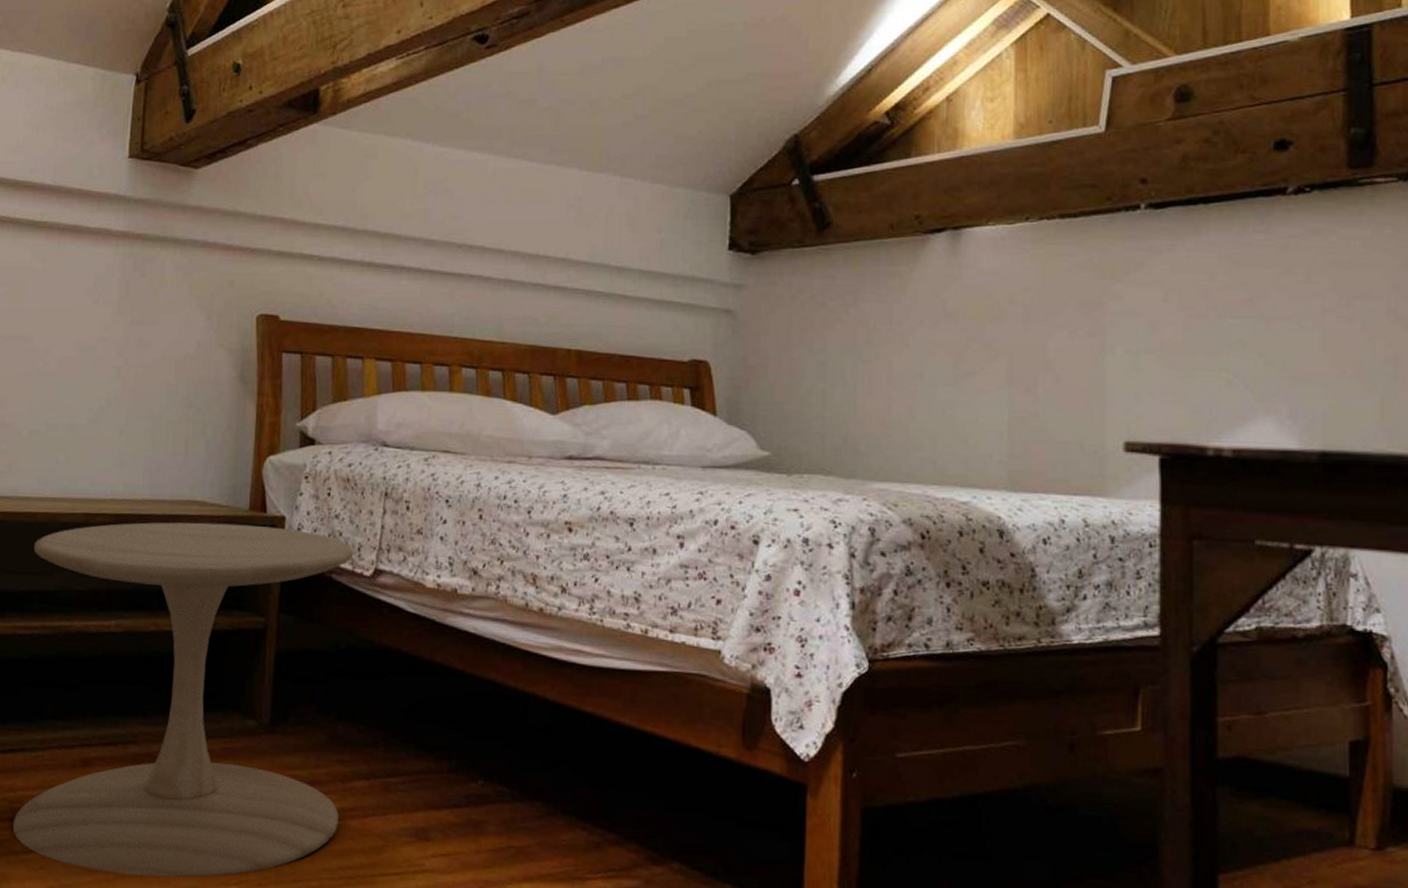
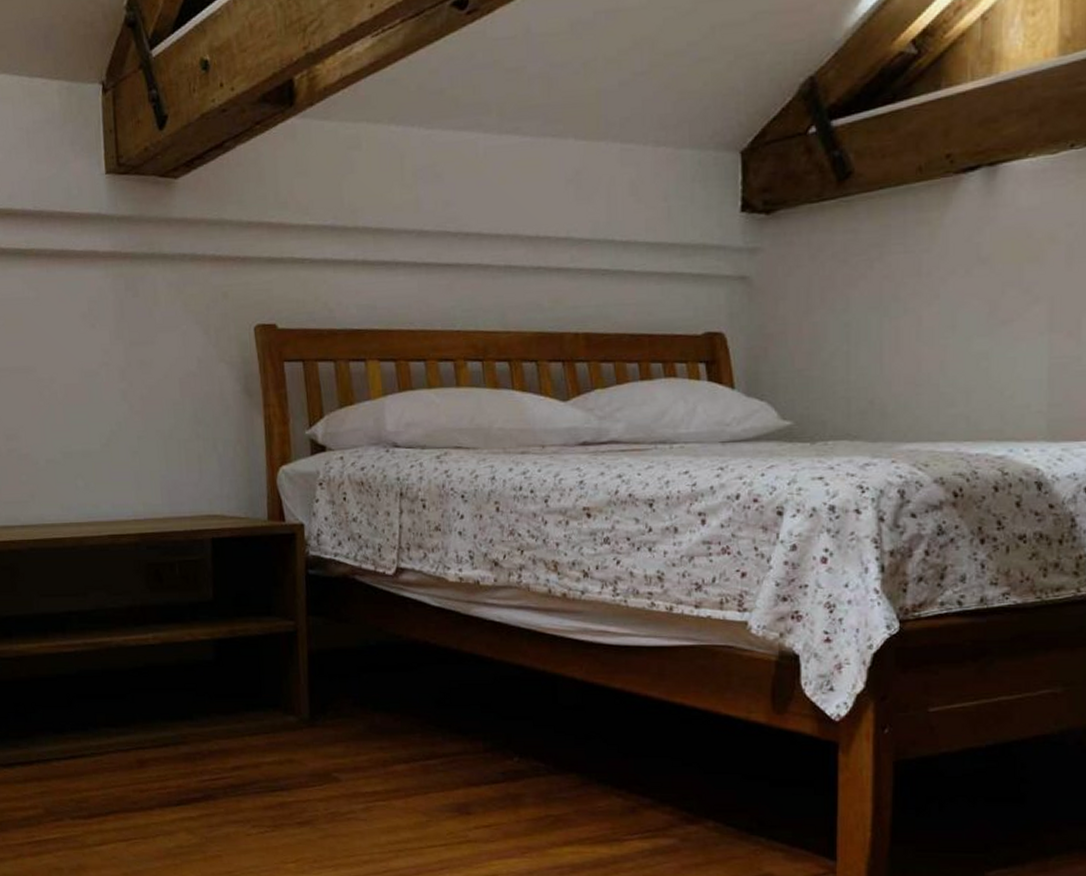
side table: present [12,522,354,878] -> none [65,534,383,860]

